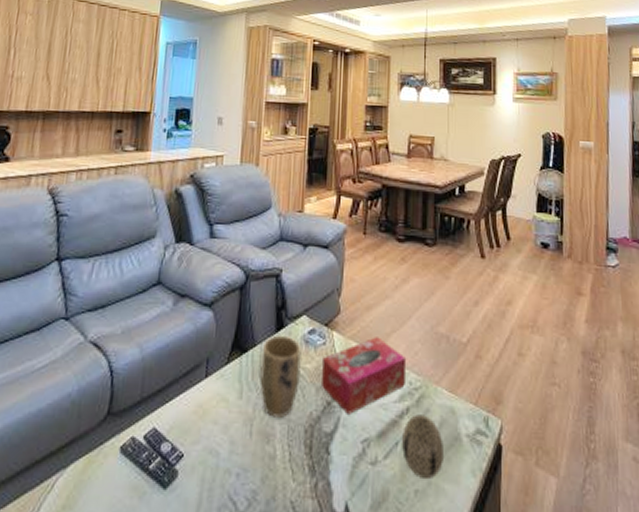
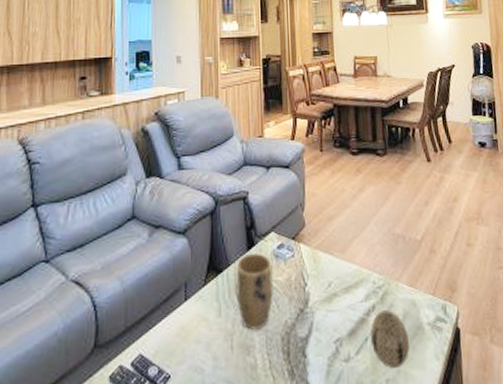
tissue box: present [320,337,407,414] -> none [291,244,370,318]

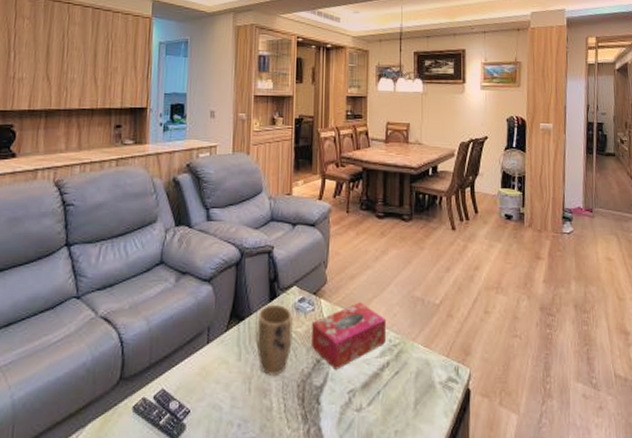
tissue box: none [291,244,370,318] -> present [310,302,387,370]
decorative egg: present [371,310,410,369] -> none [384,367,420,422]

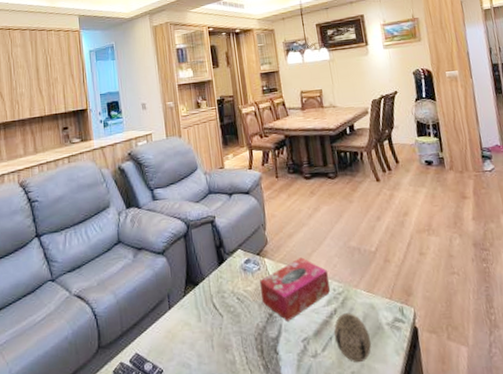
plant pot: present [256,304,293,375] -> none [210,267,245,332]
decorative egg: none [384,367,420,422] -> present [334,313,372,363]

